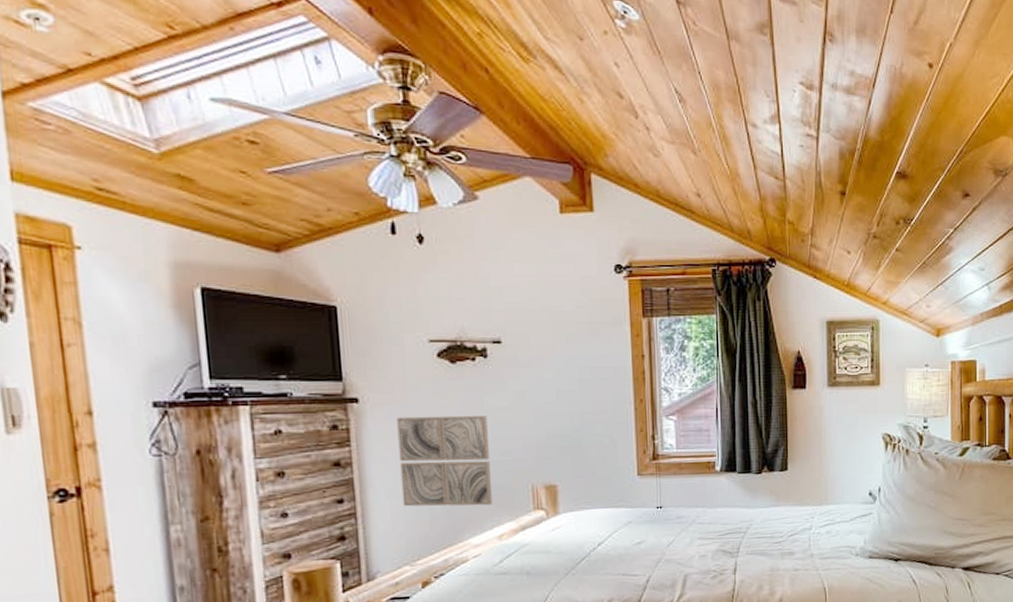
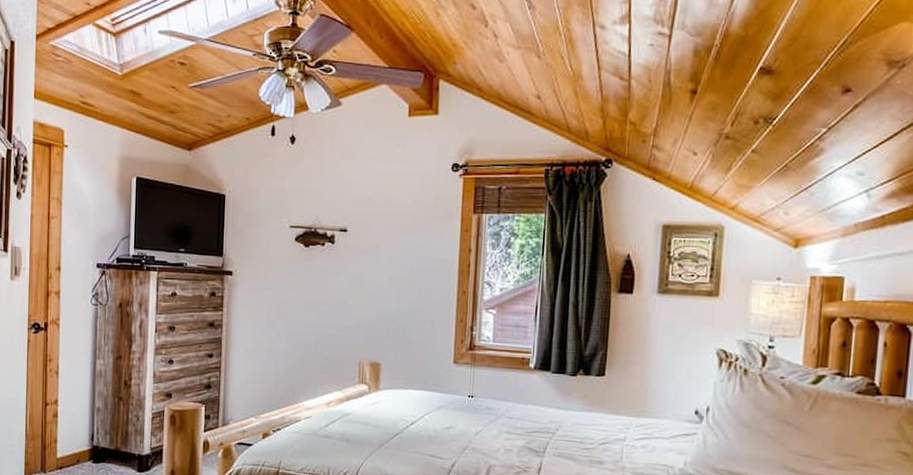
wall art: present [396,415,493,507] -> none [255,289,328,374]

